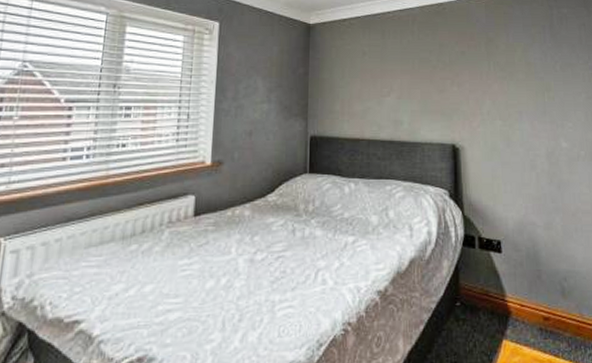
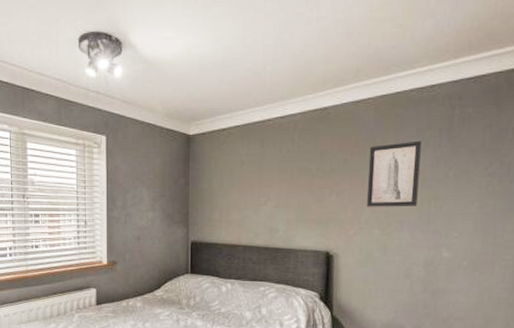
wall art: none [484,36,532,98] -> present [366,141,422,207]

